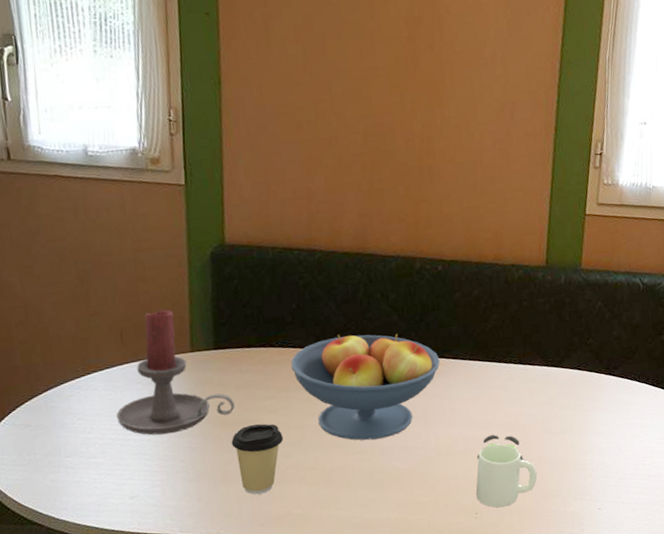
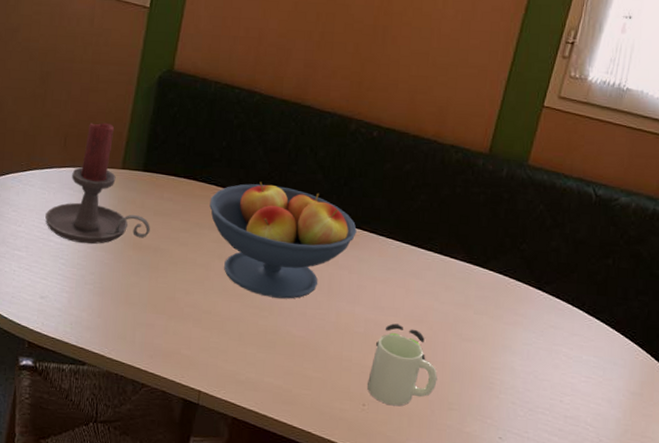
coffee cup: present [231,423,283,495] -> none [139,253,188,326]

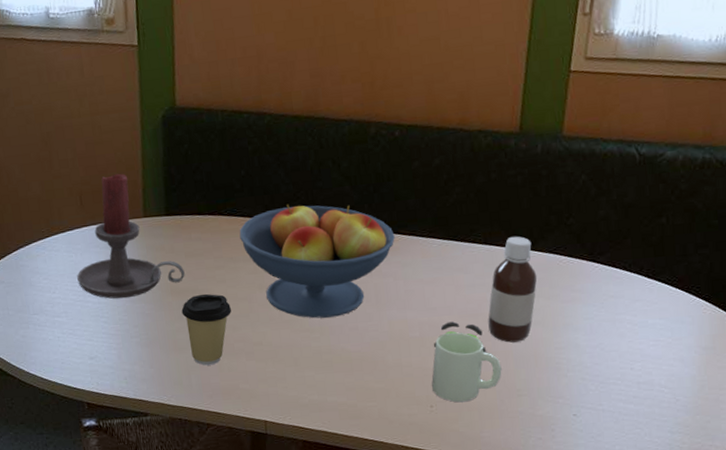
coffee cup: none [139,253,188,326] -> present [181,294,231,366]
bottle: none [431,251,485,356] -> present [488,236,538,343]

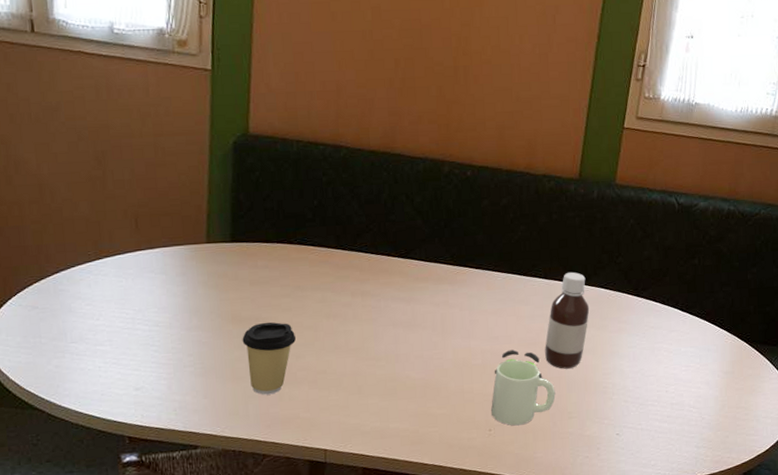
candle holder: present [77,173,185,299] -> none [126,197,248,327]
fruit bowl: present [239,204,395,319] -> none [308,235,463,347]

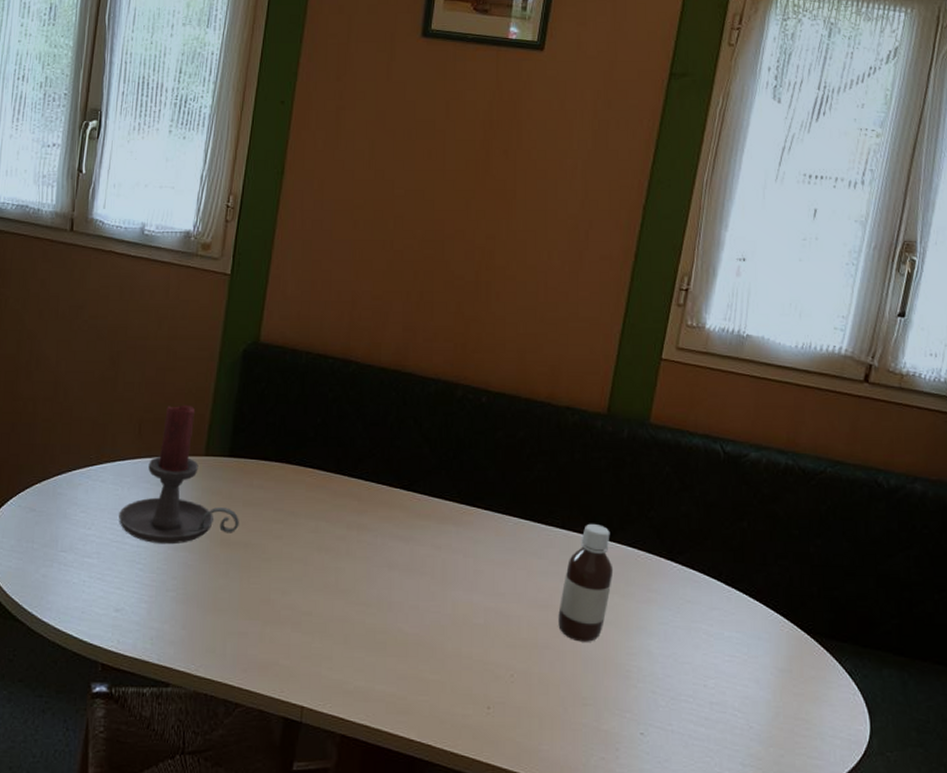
candle holder: none [126,197,248,327] -> present [119,404,239,545]
coffee cup: present [242,322,296,395] -> none [228,550,283,633]
mug: present [491,349,556,426] -> none [492,611,568,706]

